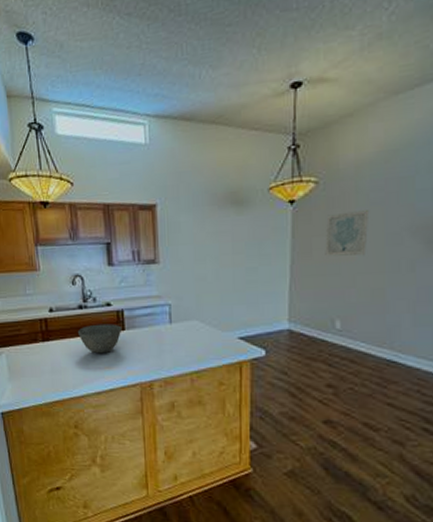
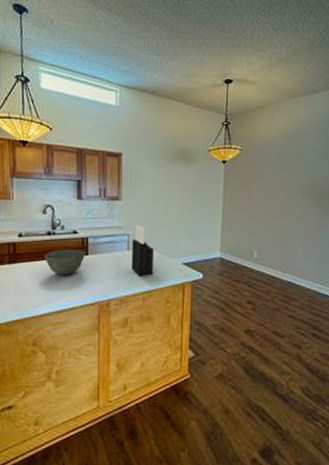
knife block: none [174,292,203,354] -> present [131,224,154,276]
wall art: present [325,210,370,256] -> none [246,173,276,205]

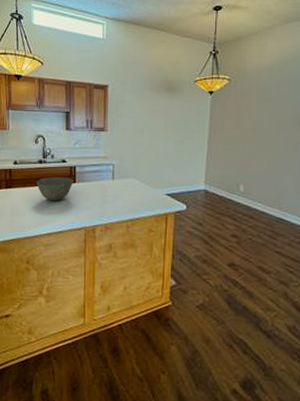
knife block: present [131,224,154,276] -> none [116,155,138,205]

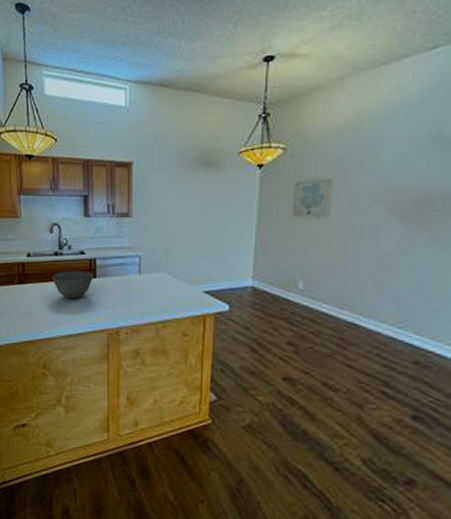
wall art: none [234,103,267,137] -> present [290,177,335,221]

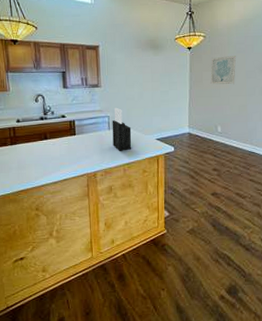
bowl: present [52,270,94,299] -> none [40,130,74,153]
knife block: none [143,245,170,304] -> present [112,107,132,151]

